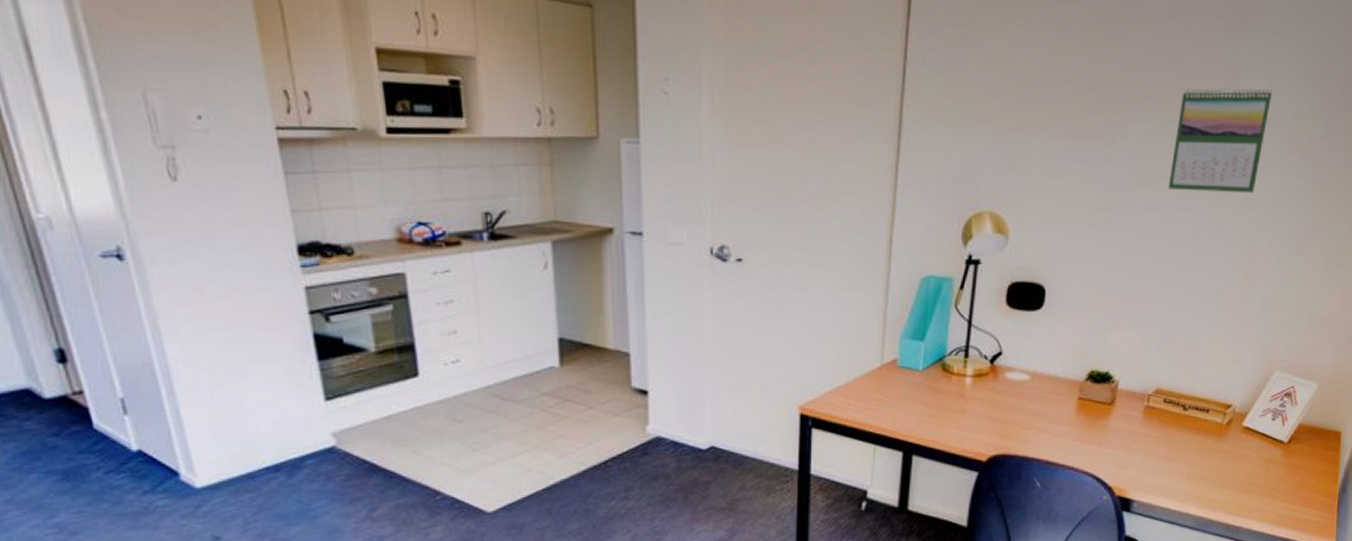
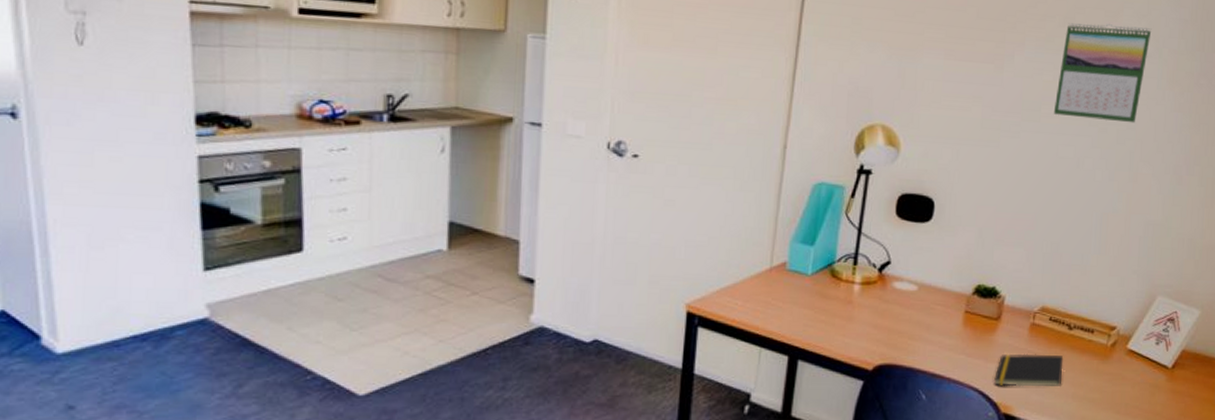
notepad: none [1108,436,1178,470] -> present [994,353,1064,387]

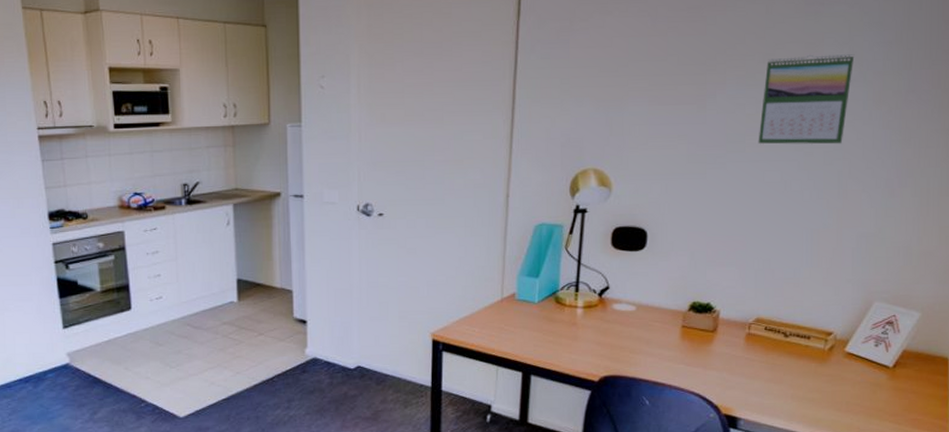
notepad: present [994,353,1064,387] -> none [714,360,781,390]

